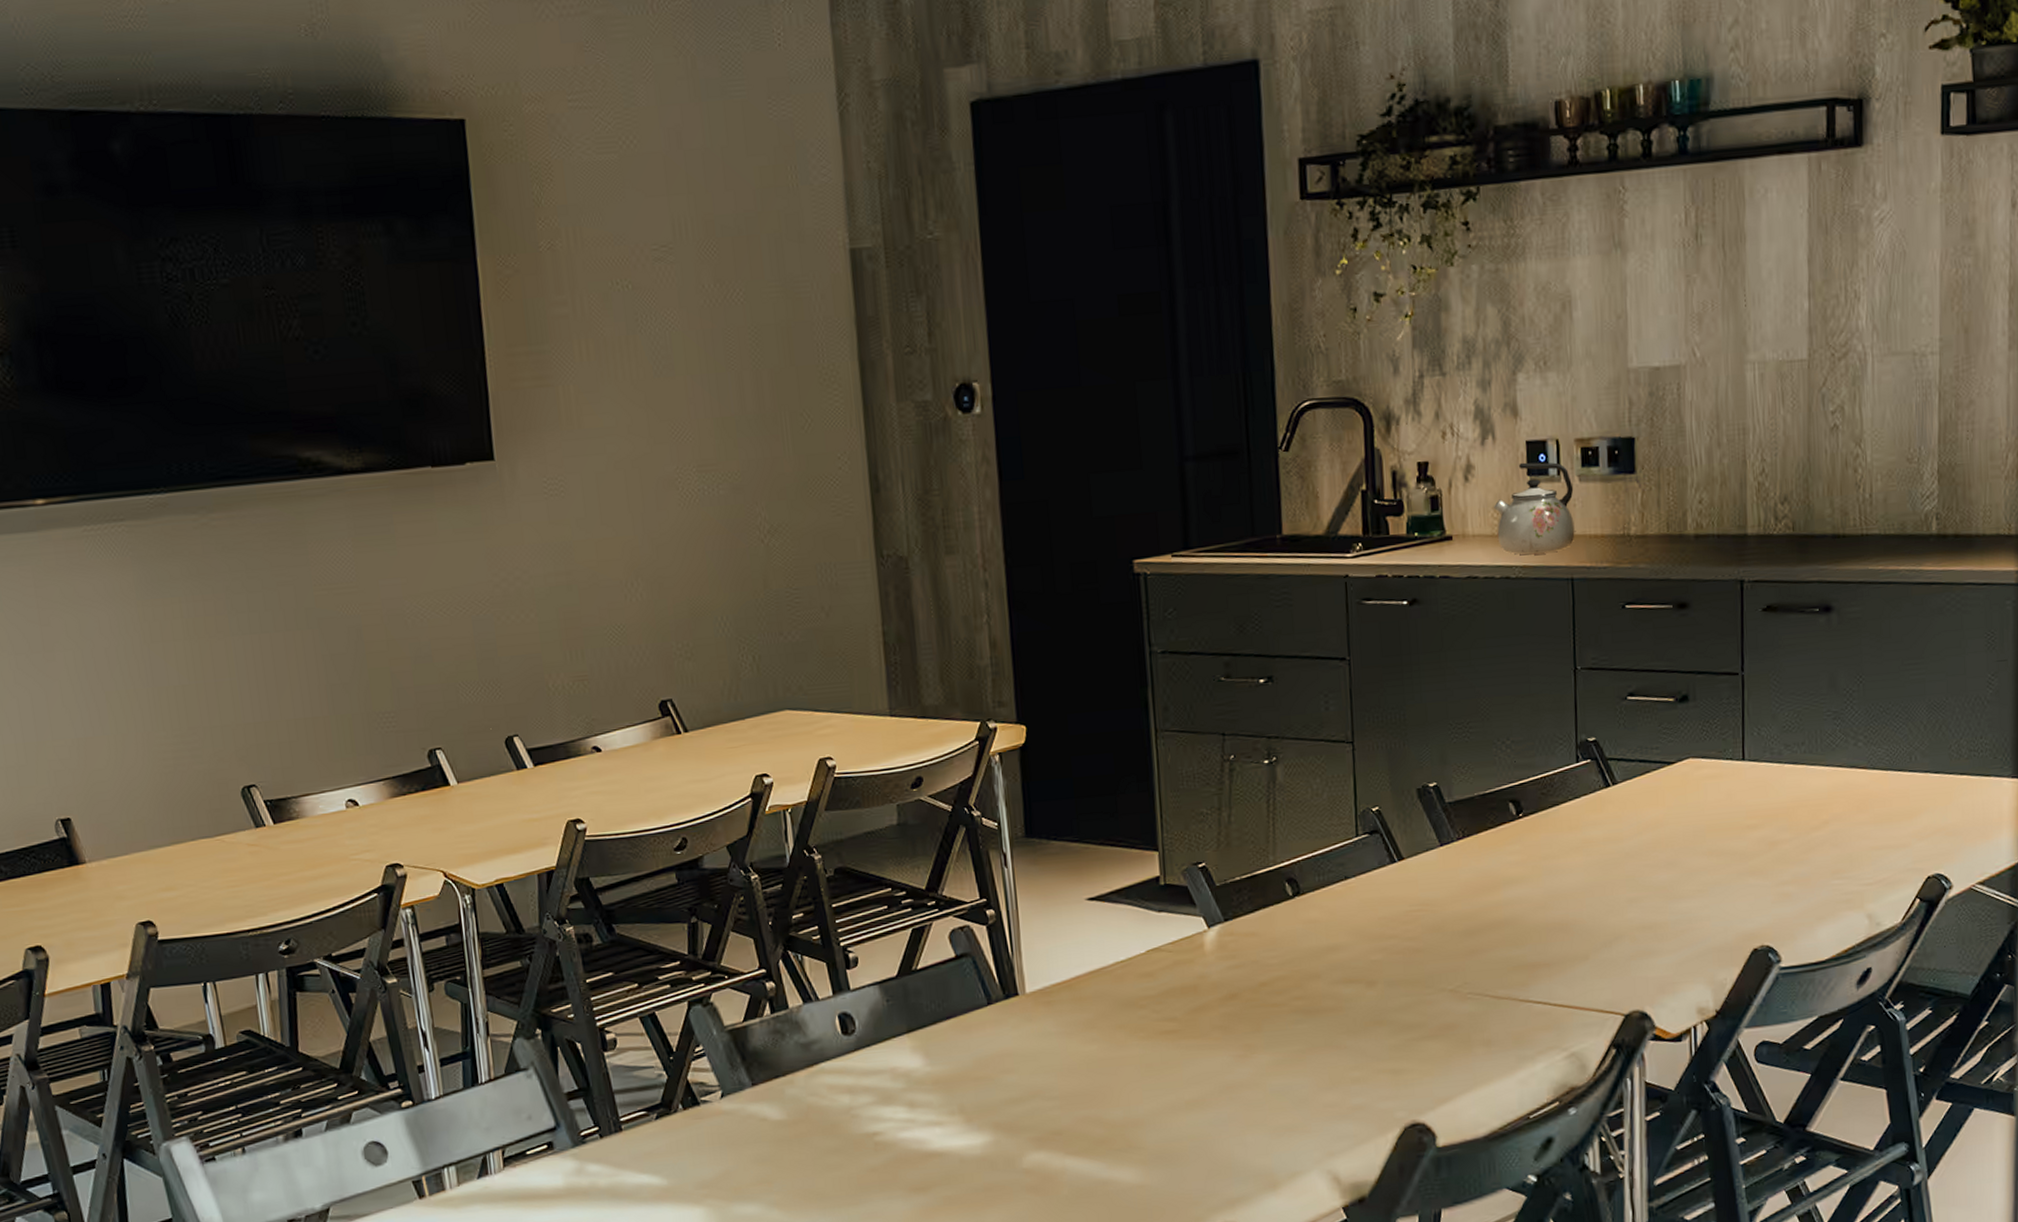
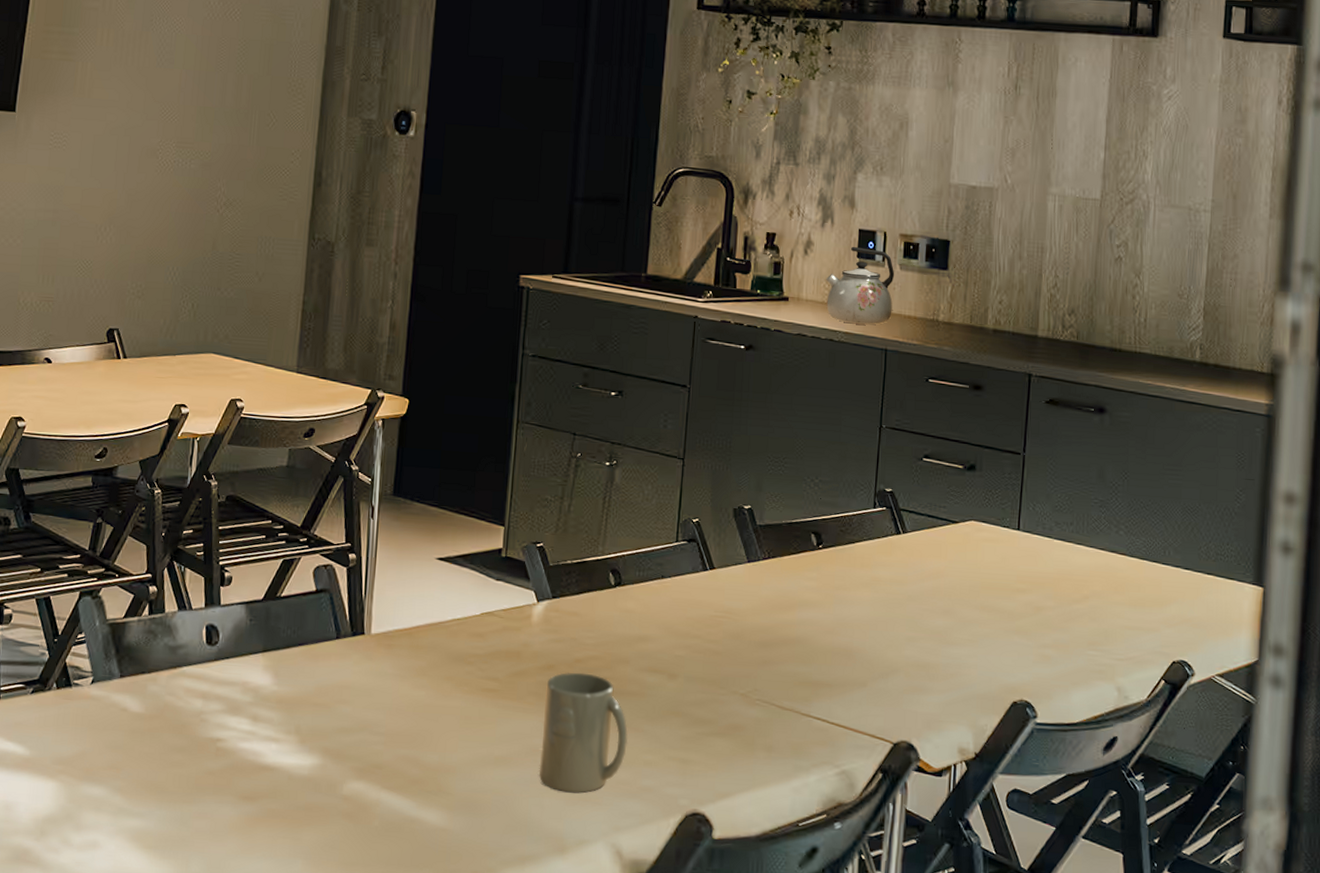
mug: none [1231,996,1331,1126] -> present [538,672,629,794]

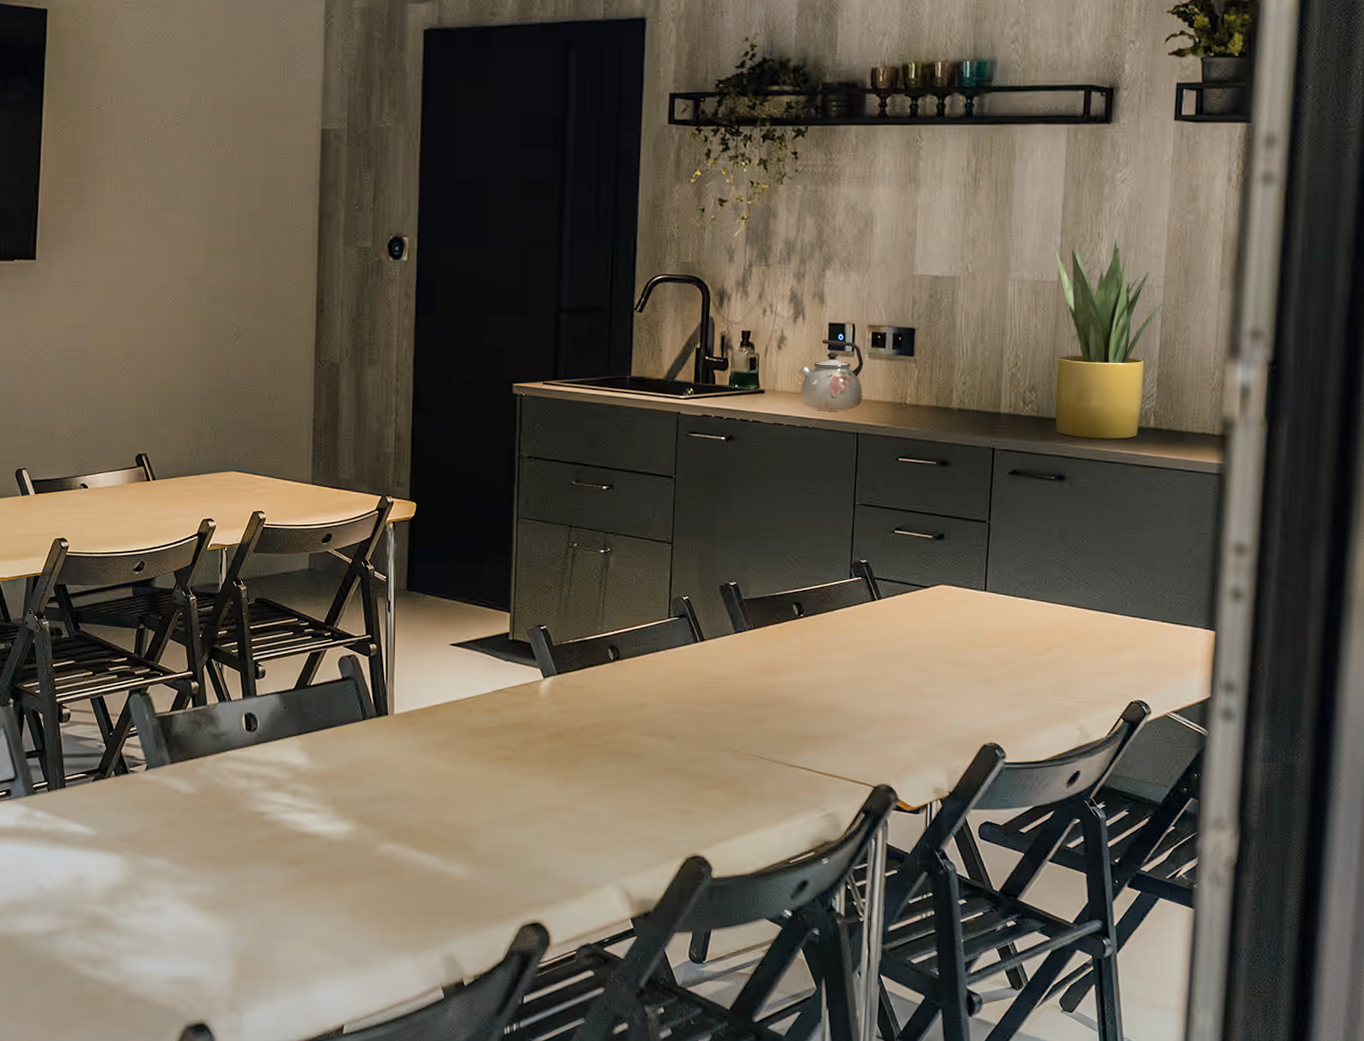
mug: present [538,672,629,794] -> none [552,739,632,844]
planter: none [1095,157,1214,373] -> present [1054,238,1167,440]

